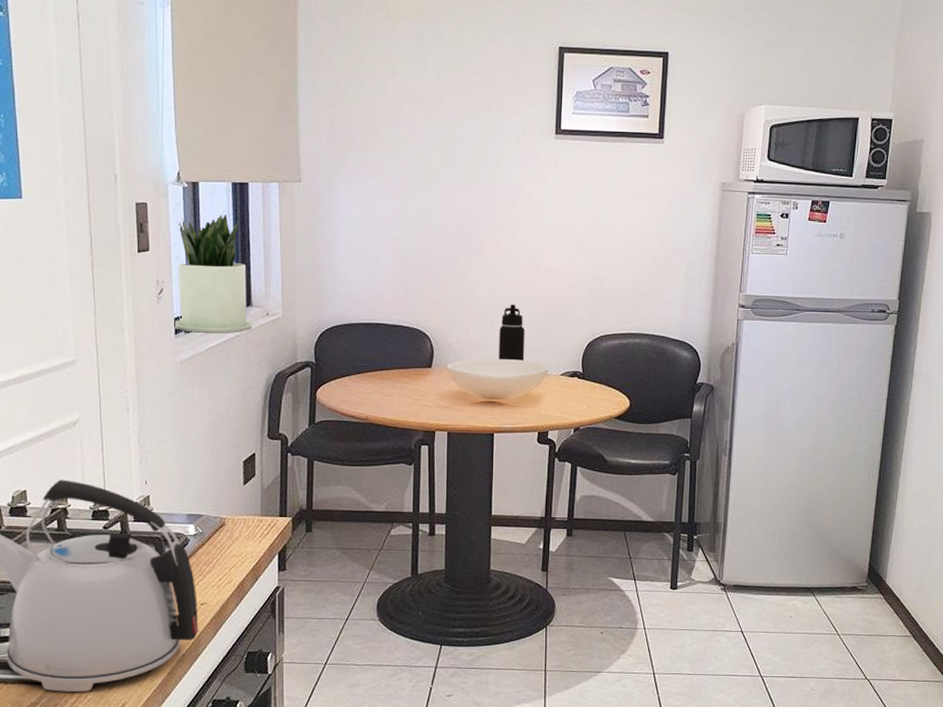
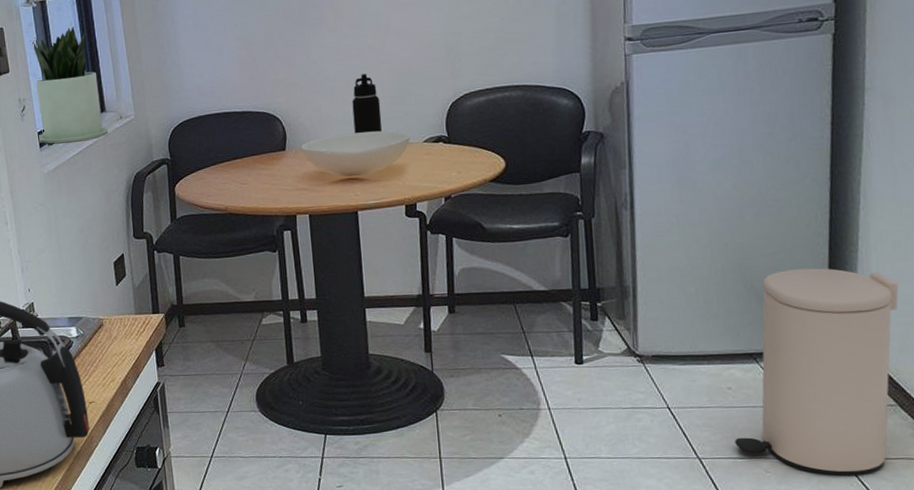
pedal bin: none [790,519,922,695] -> present [735,268,899,477]

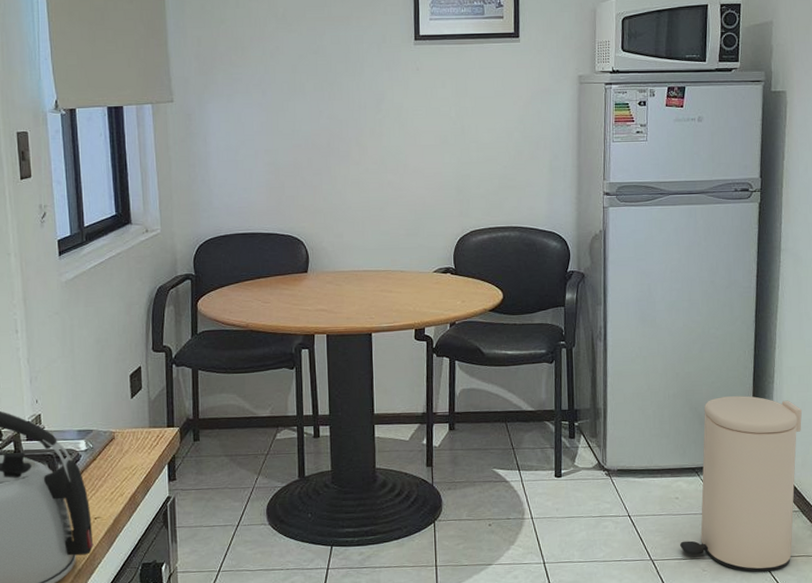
planter: present [30,27,110,145] -> none [56,138,135,254]
bowl: present [301,130,411,177] -> none [322,259,422,301]
water bottle: present [352,74,383,134] -> none [371,206,398,261]

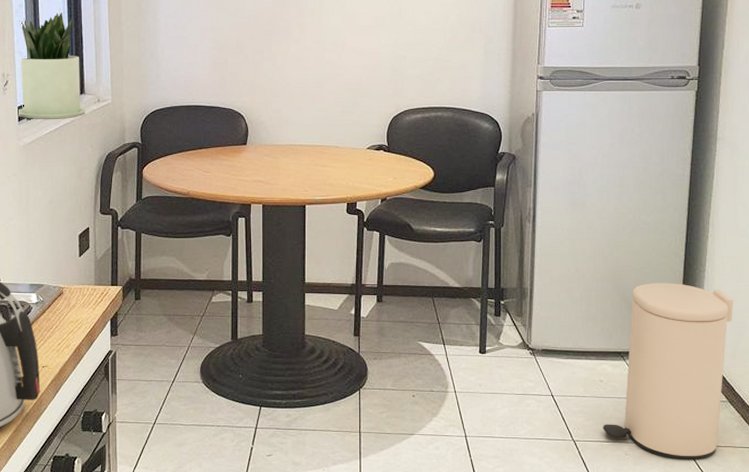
planter: none [56,138,135,254] -> present [16,12,87,120]

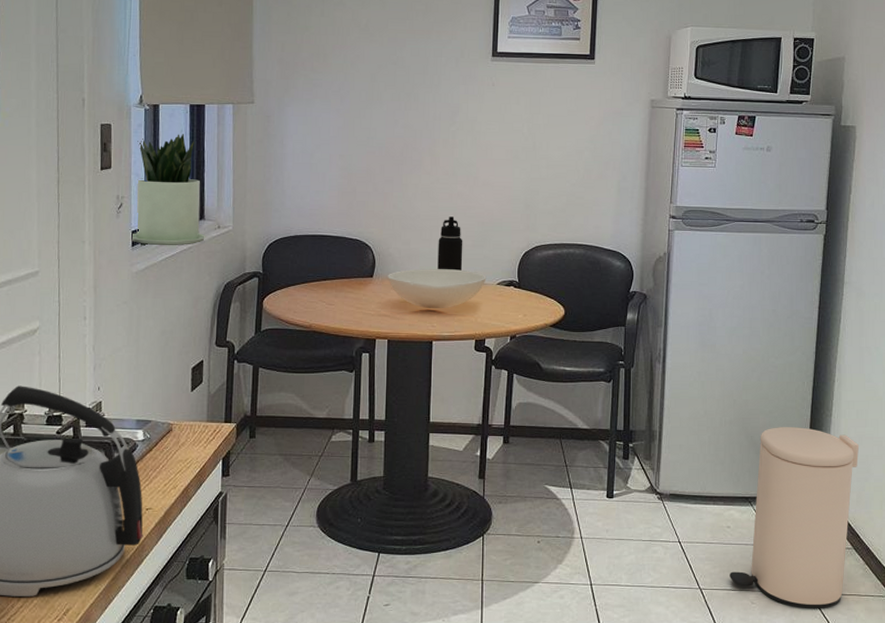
bowl: none [260,135,356,174] -> present [388,269,486,309]
water bottle: none [308,84,333,136] -> present [437,216,463,271]

